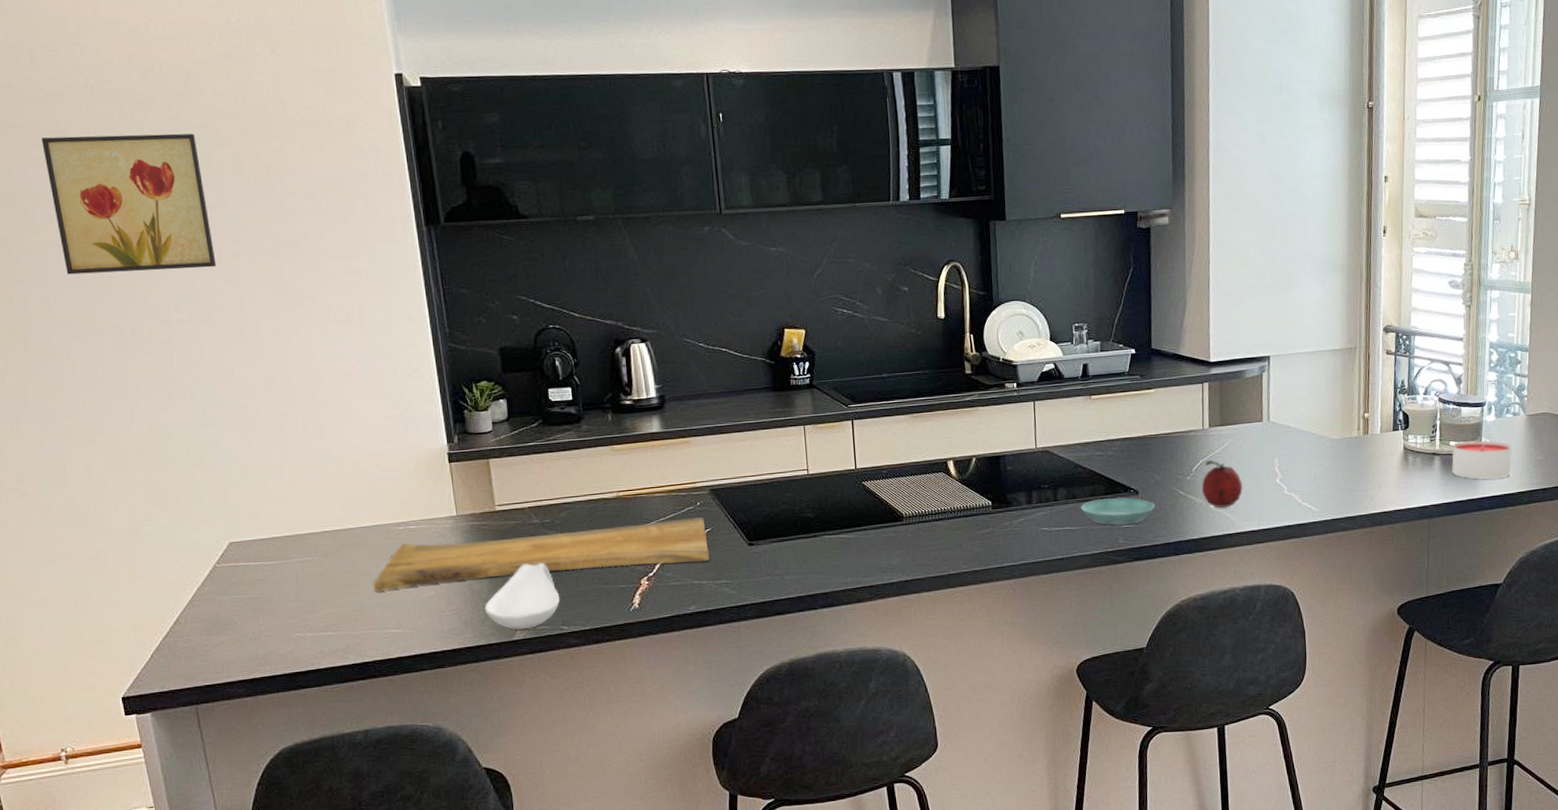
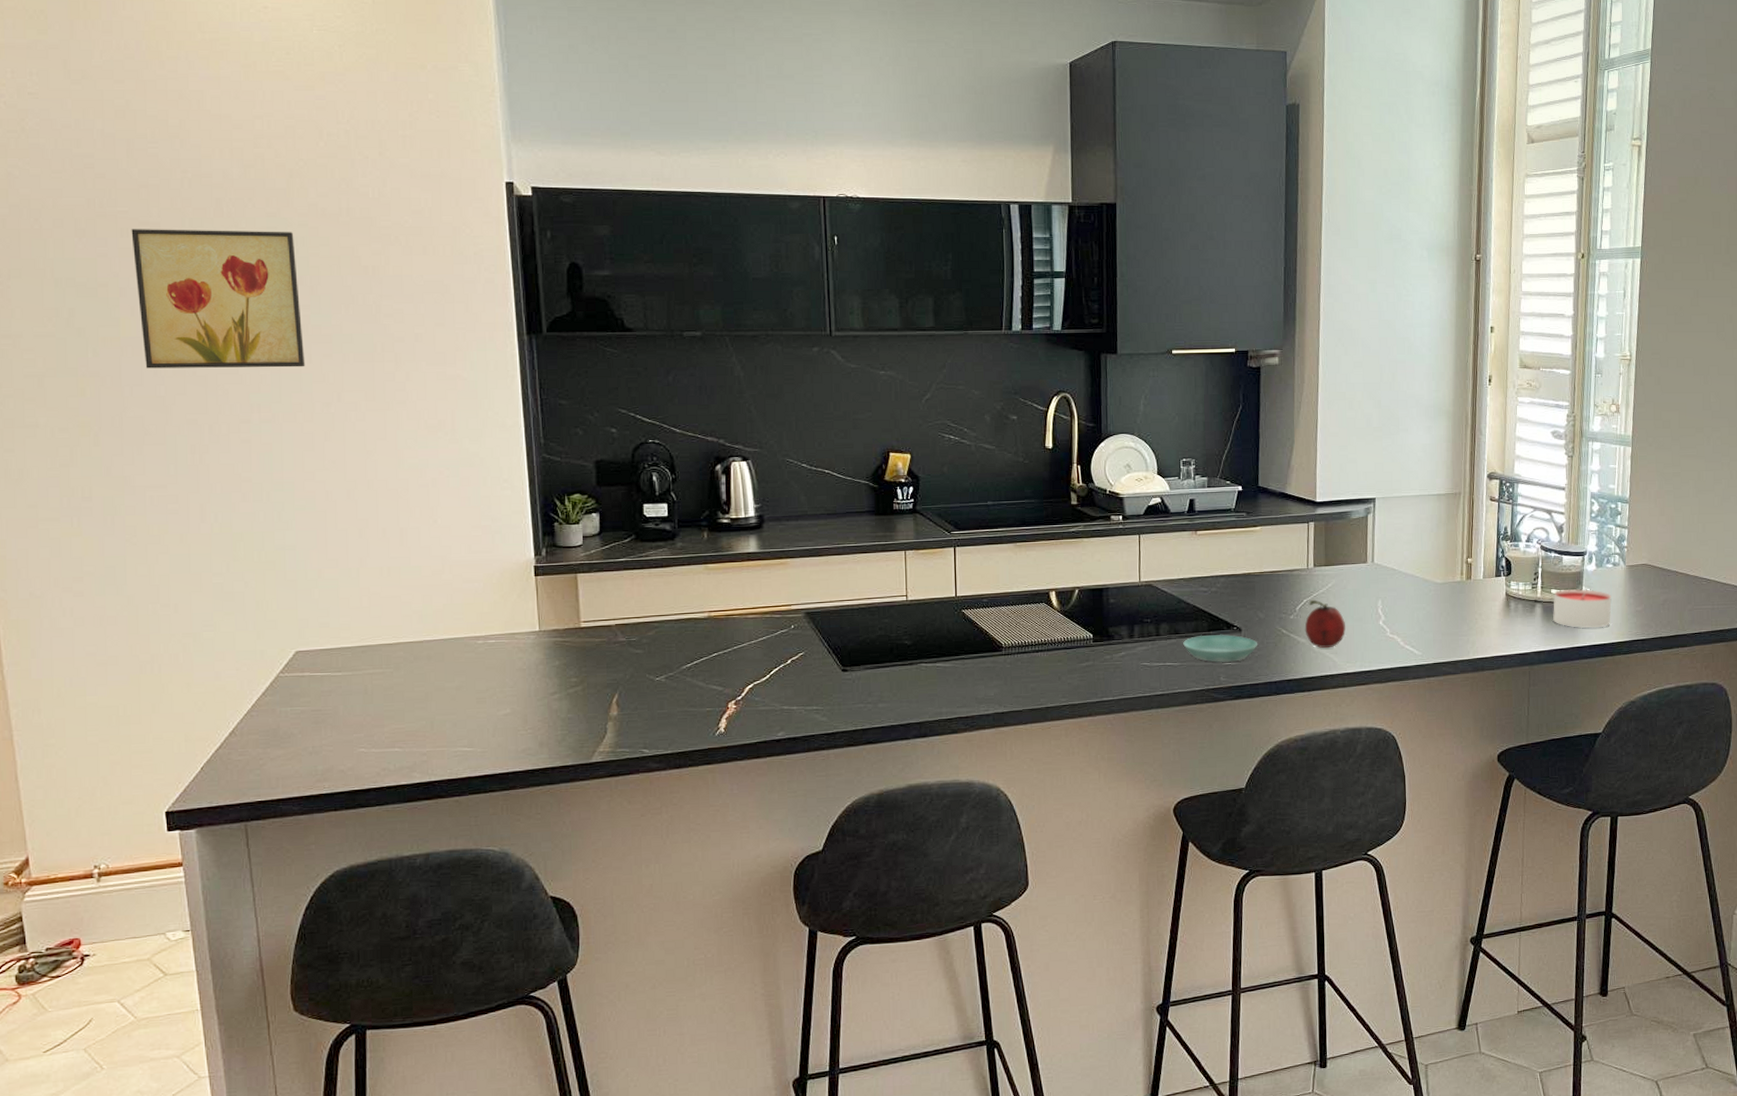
cutting board: present [373,517,710,592] -> none [445,641,801,708]
spoon rest: present [484,563,560,630] -> none [562,683,642,752]

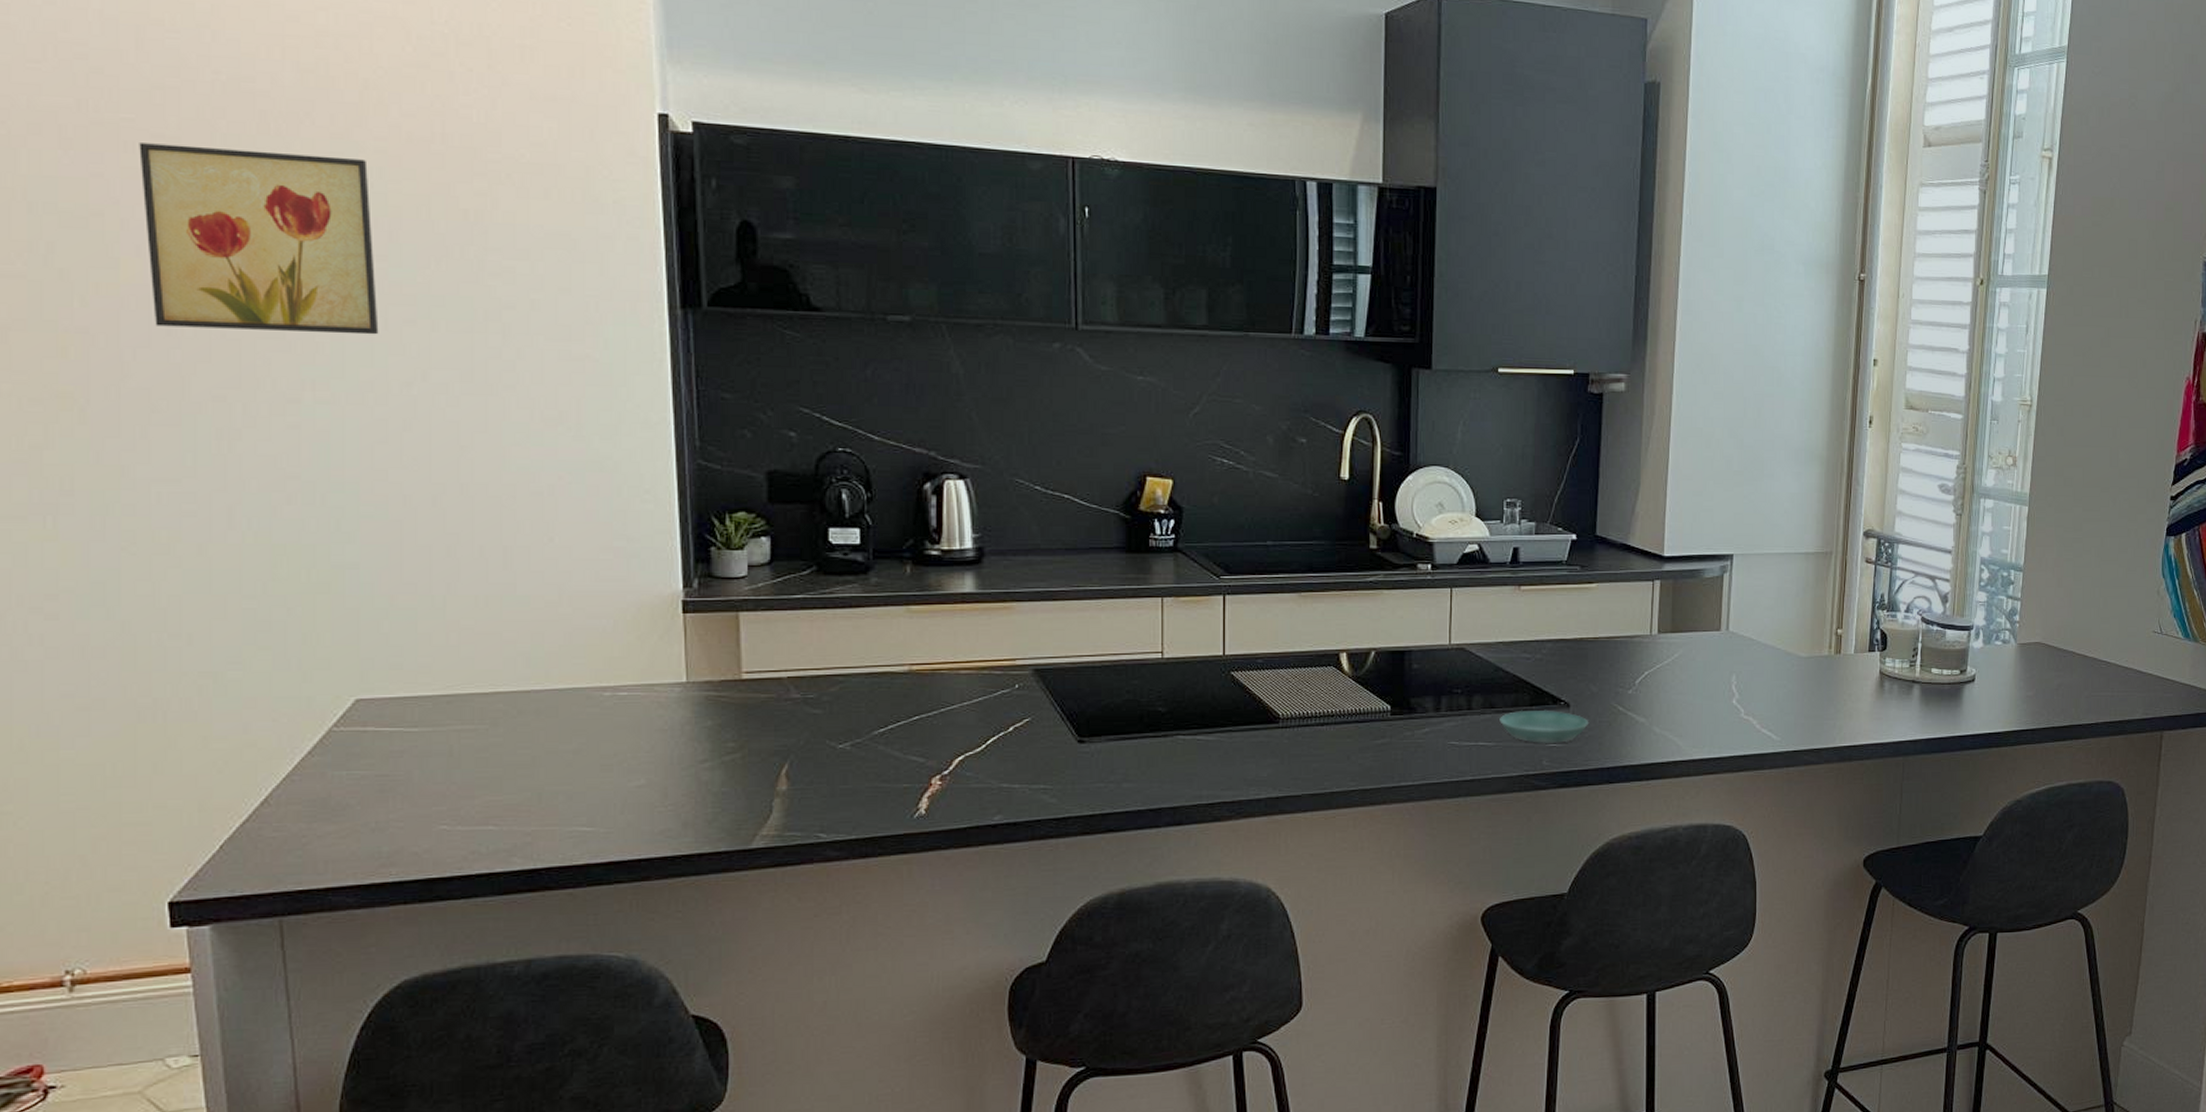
fruit: present [1304,599,1345,648] -> none [1645,672,1693,729]
candle: present [1553,589,1612,628] -> none [1933,669,1999,715]

